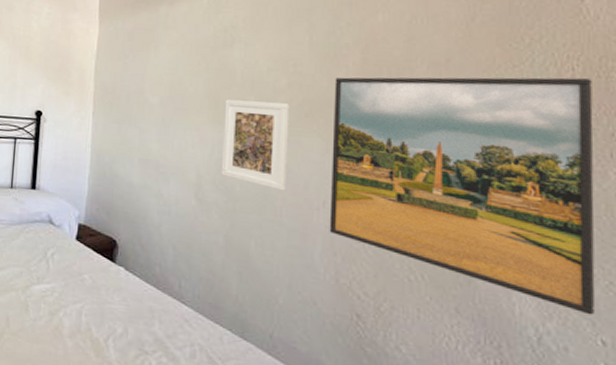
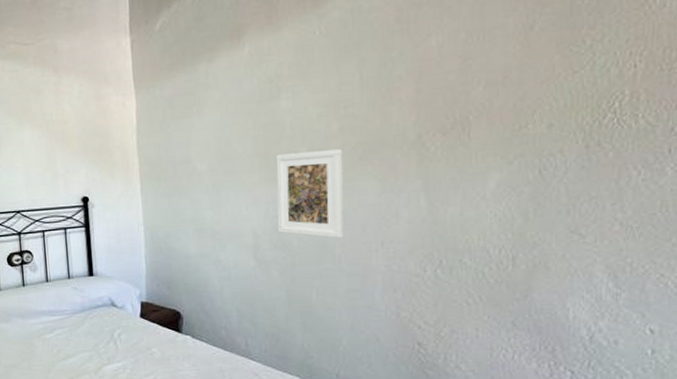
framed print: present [329,77,596,316] -> none [388,74,654,308]

